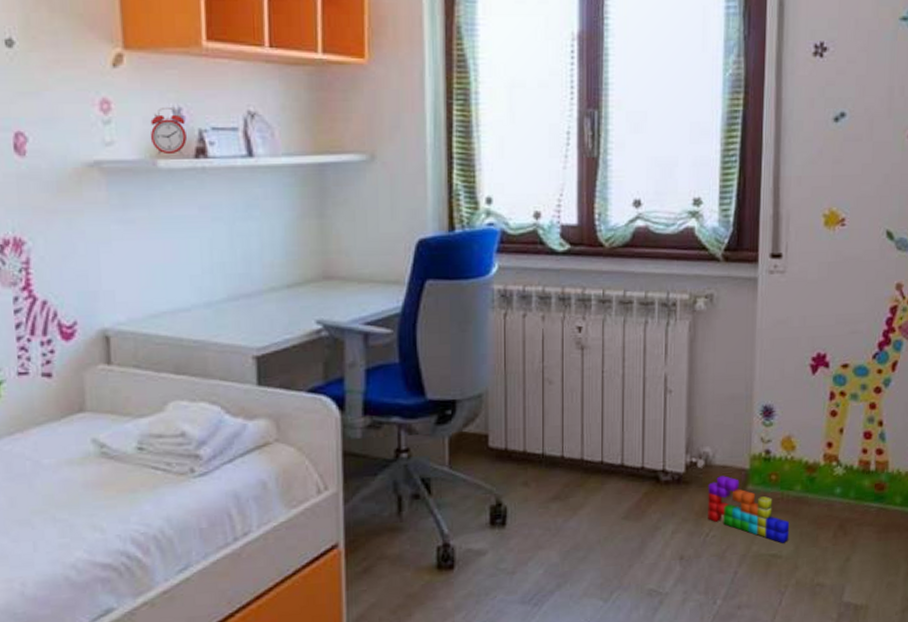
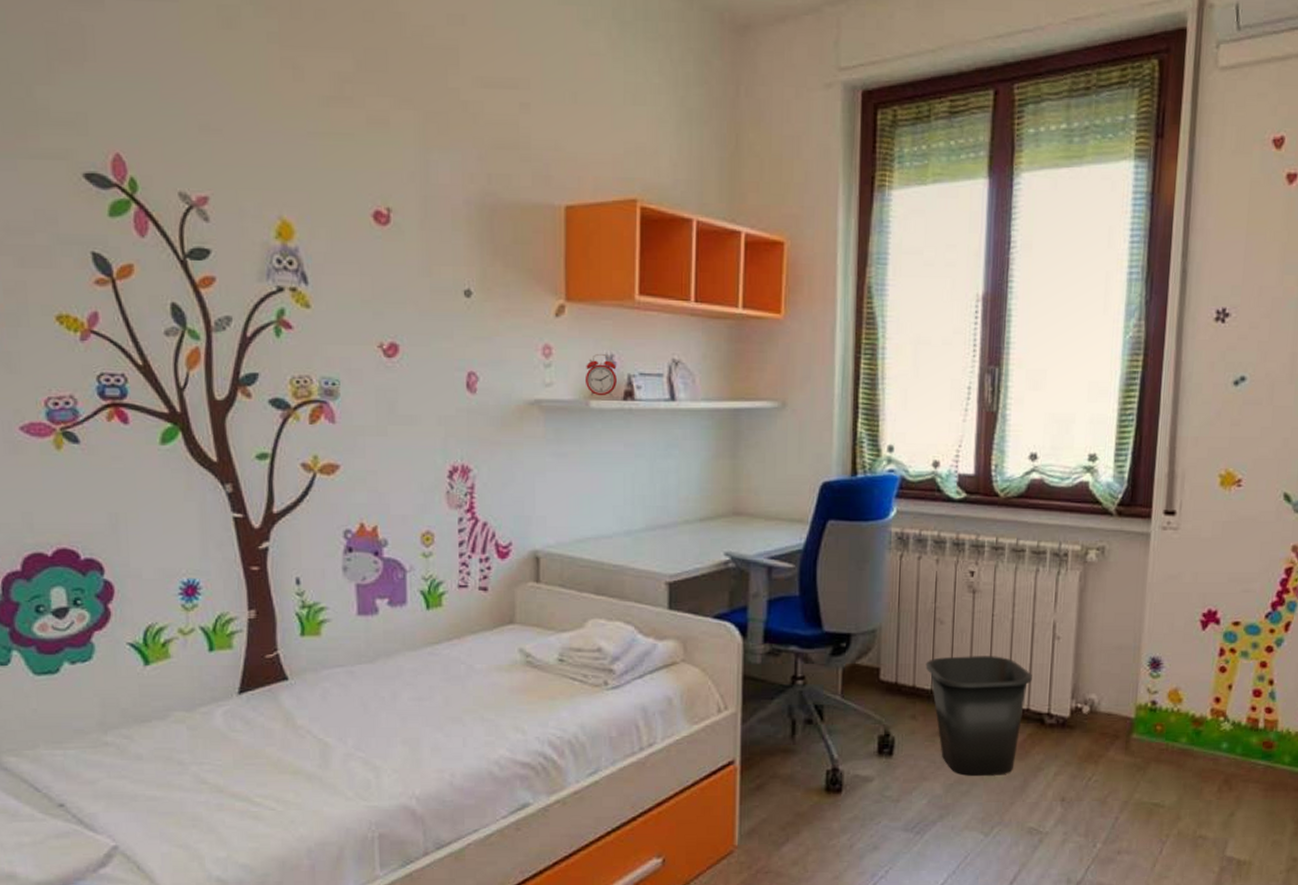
waste bin: none [536,414,645,541] -> present [925,656,1032,776]
toy blocks: present [708,476,790,543] -> none [1091,723,1174,793]

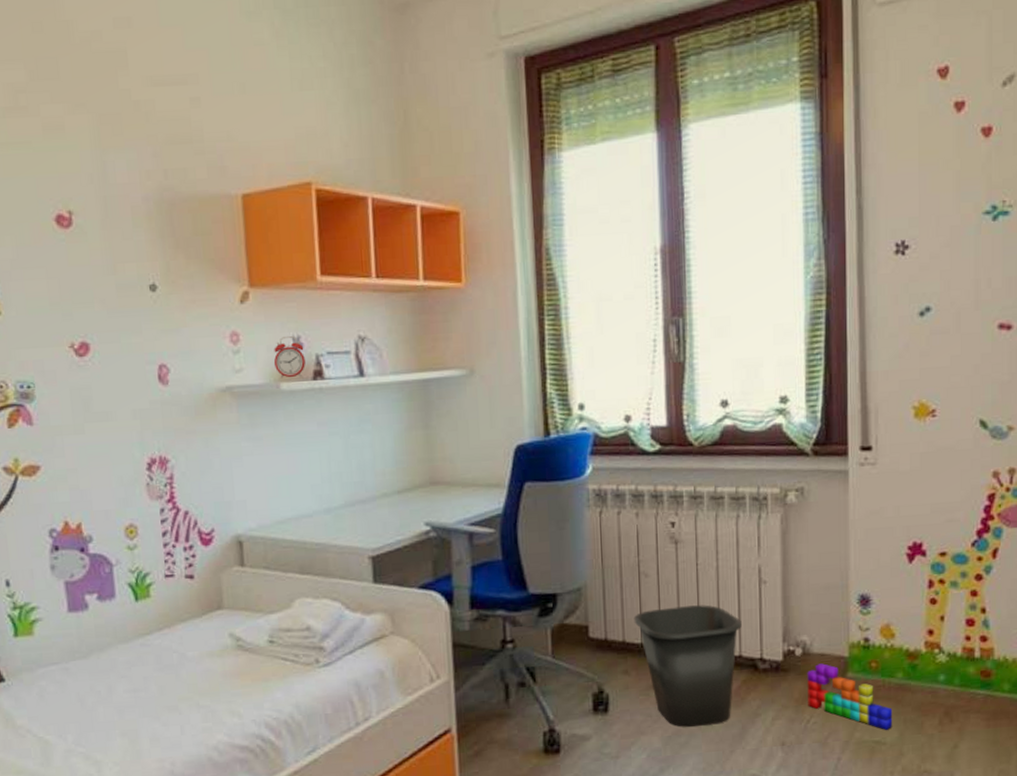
toy blocks: none [1091,723,1174,793] -> present [807,663,893,730]

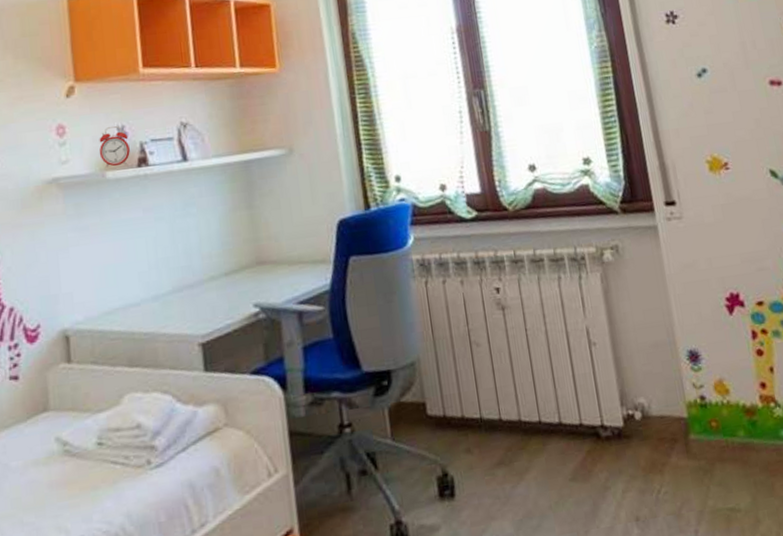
waste bin: present [633,605,742,727] -> none [470,371,581,508]
toy blocks: present [807,663,893,730] -> none [650,426,744,495]

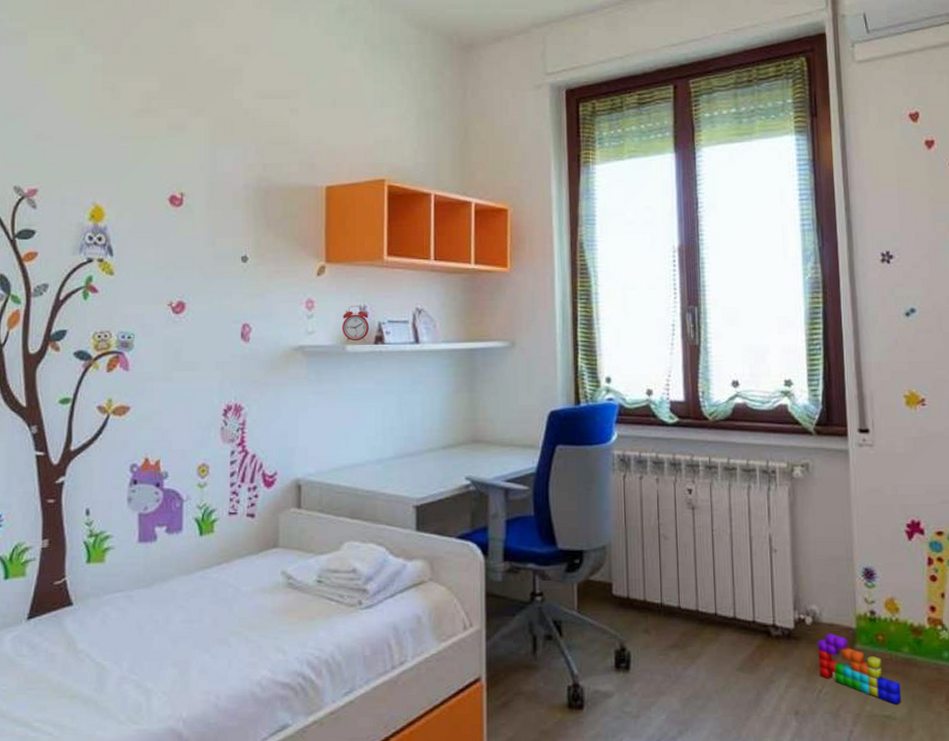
toy blocks: none [650,426,744,495] -> present [818,634,902,705]

